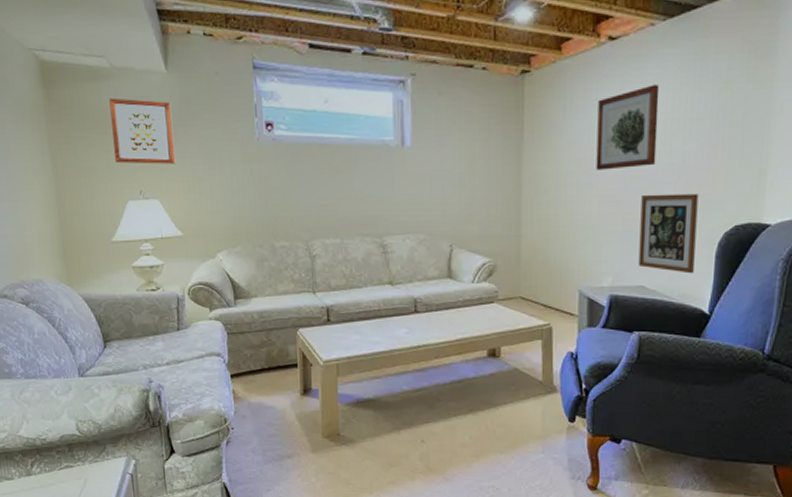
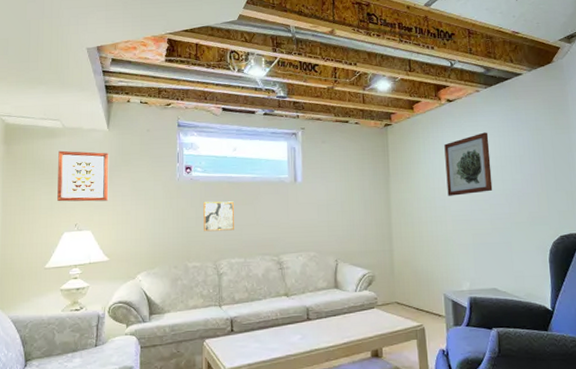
wall art: none [290,168,328,206] -> present [203,201,234,232]
wall art: present [638,193,699,274] -> none [485,212,534,277]

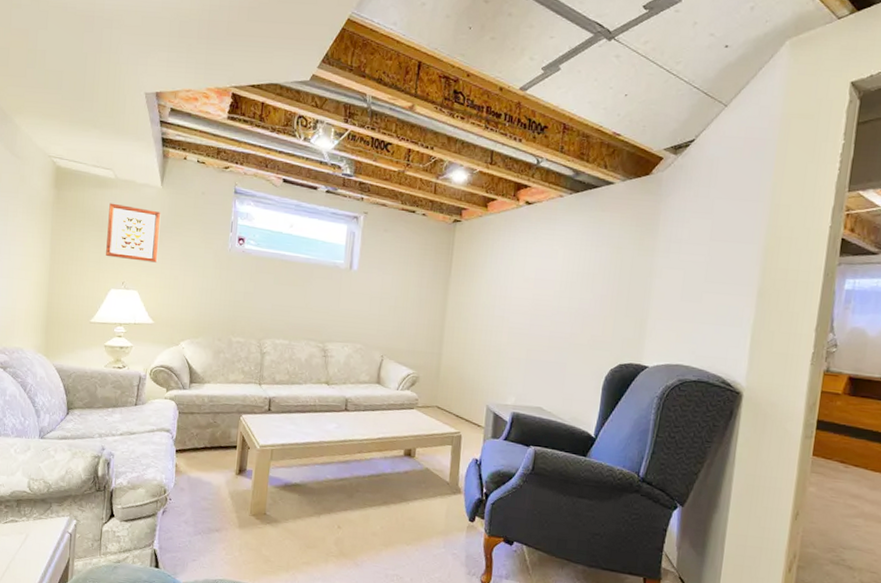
wall art: present [203,201,234,232] -> none [251,276,285,311]
wall art: present [444,132,493,196] -> none [508,243,564,308]

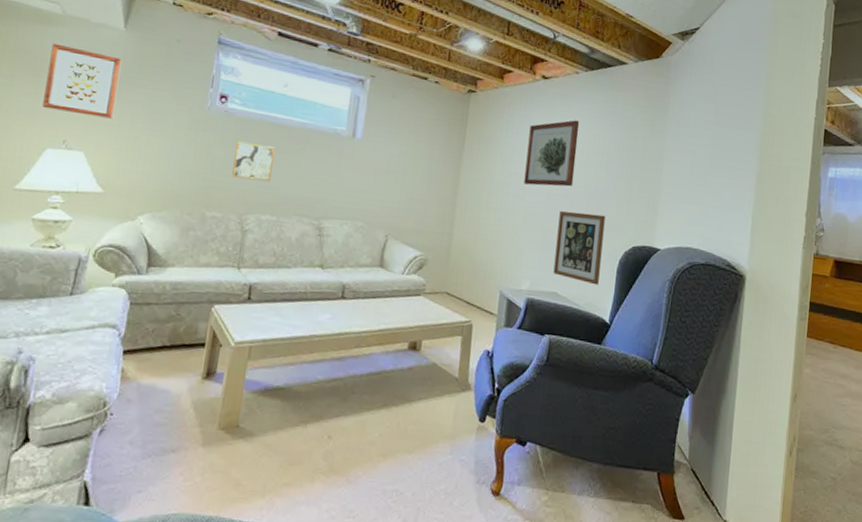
wall art: none [251,276,285,311] -> present [232,141,275,182]
wall art: none [508,243,564,308] -> present [524,120,580,187]
wall art: none [538,330,591,401] -> present [553,211,606,285]

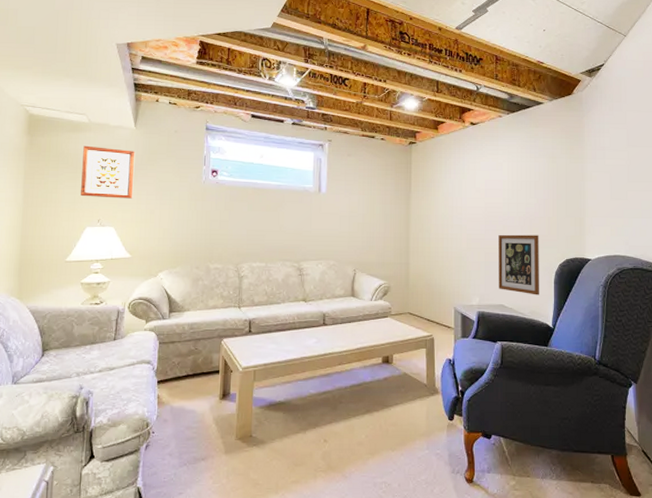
wall art: present [232,141,275,182] -> none [227,205,258,236]
wall art: present [524,120,580,187] -> none [464,156,507,216]

